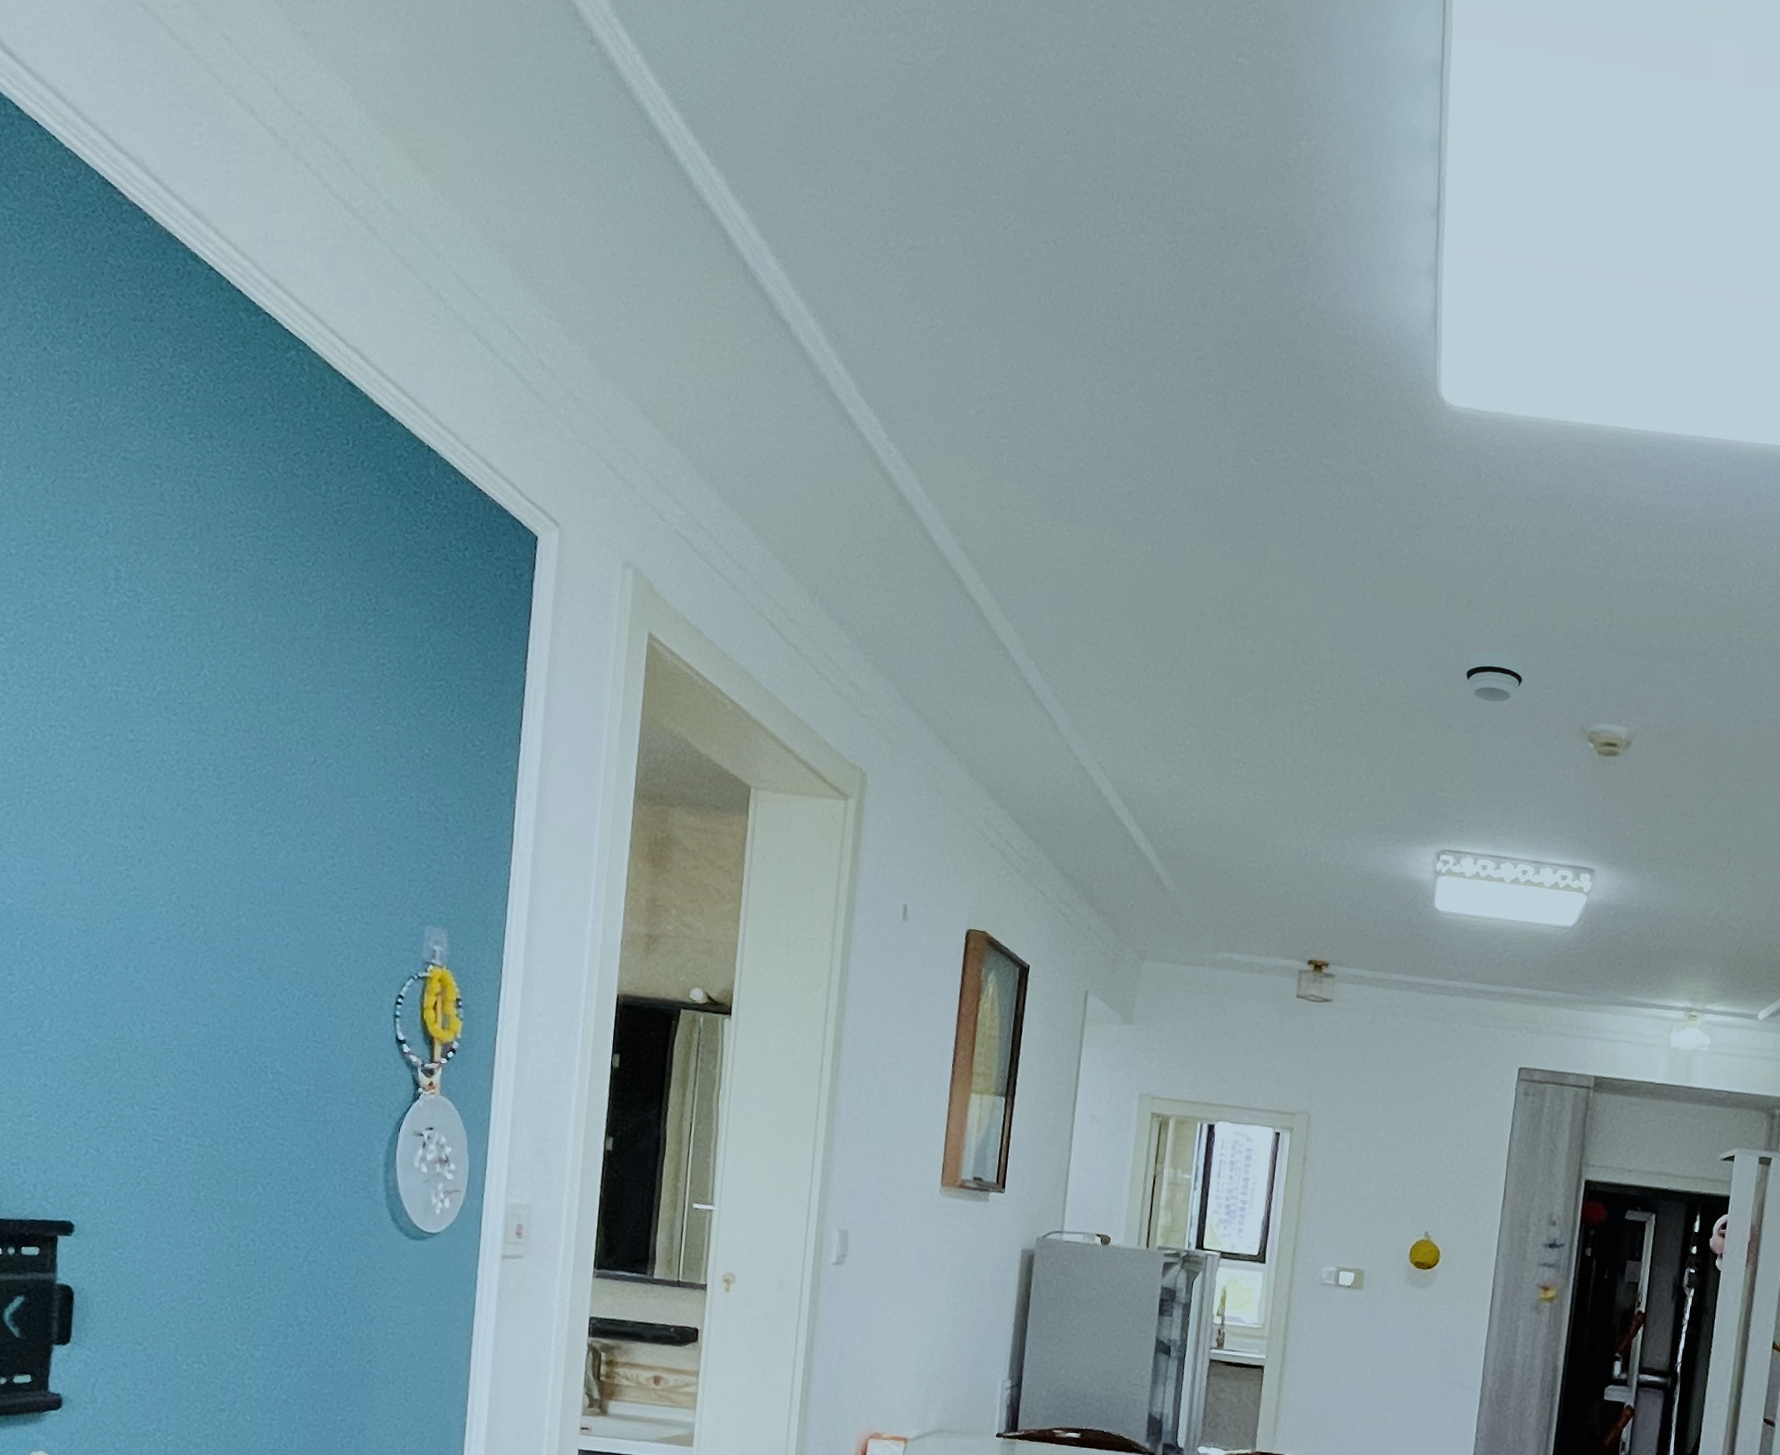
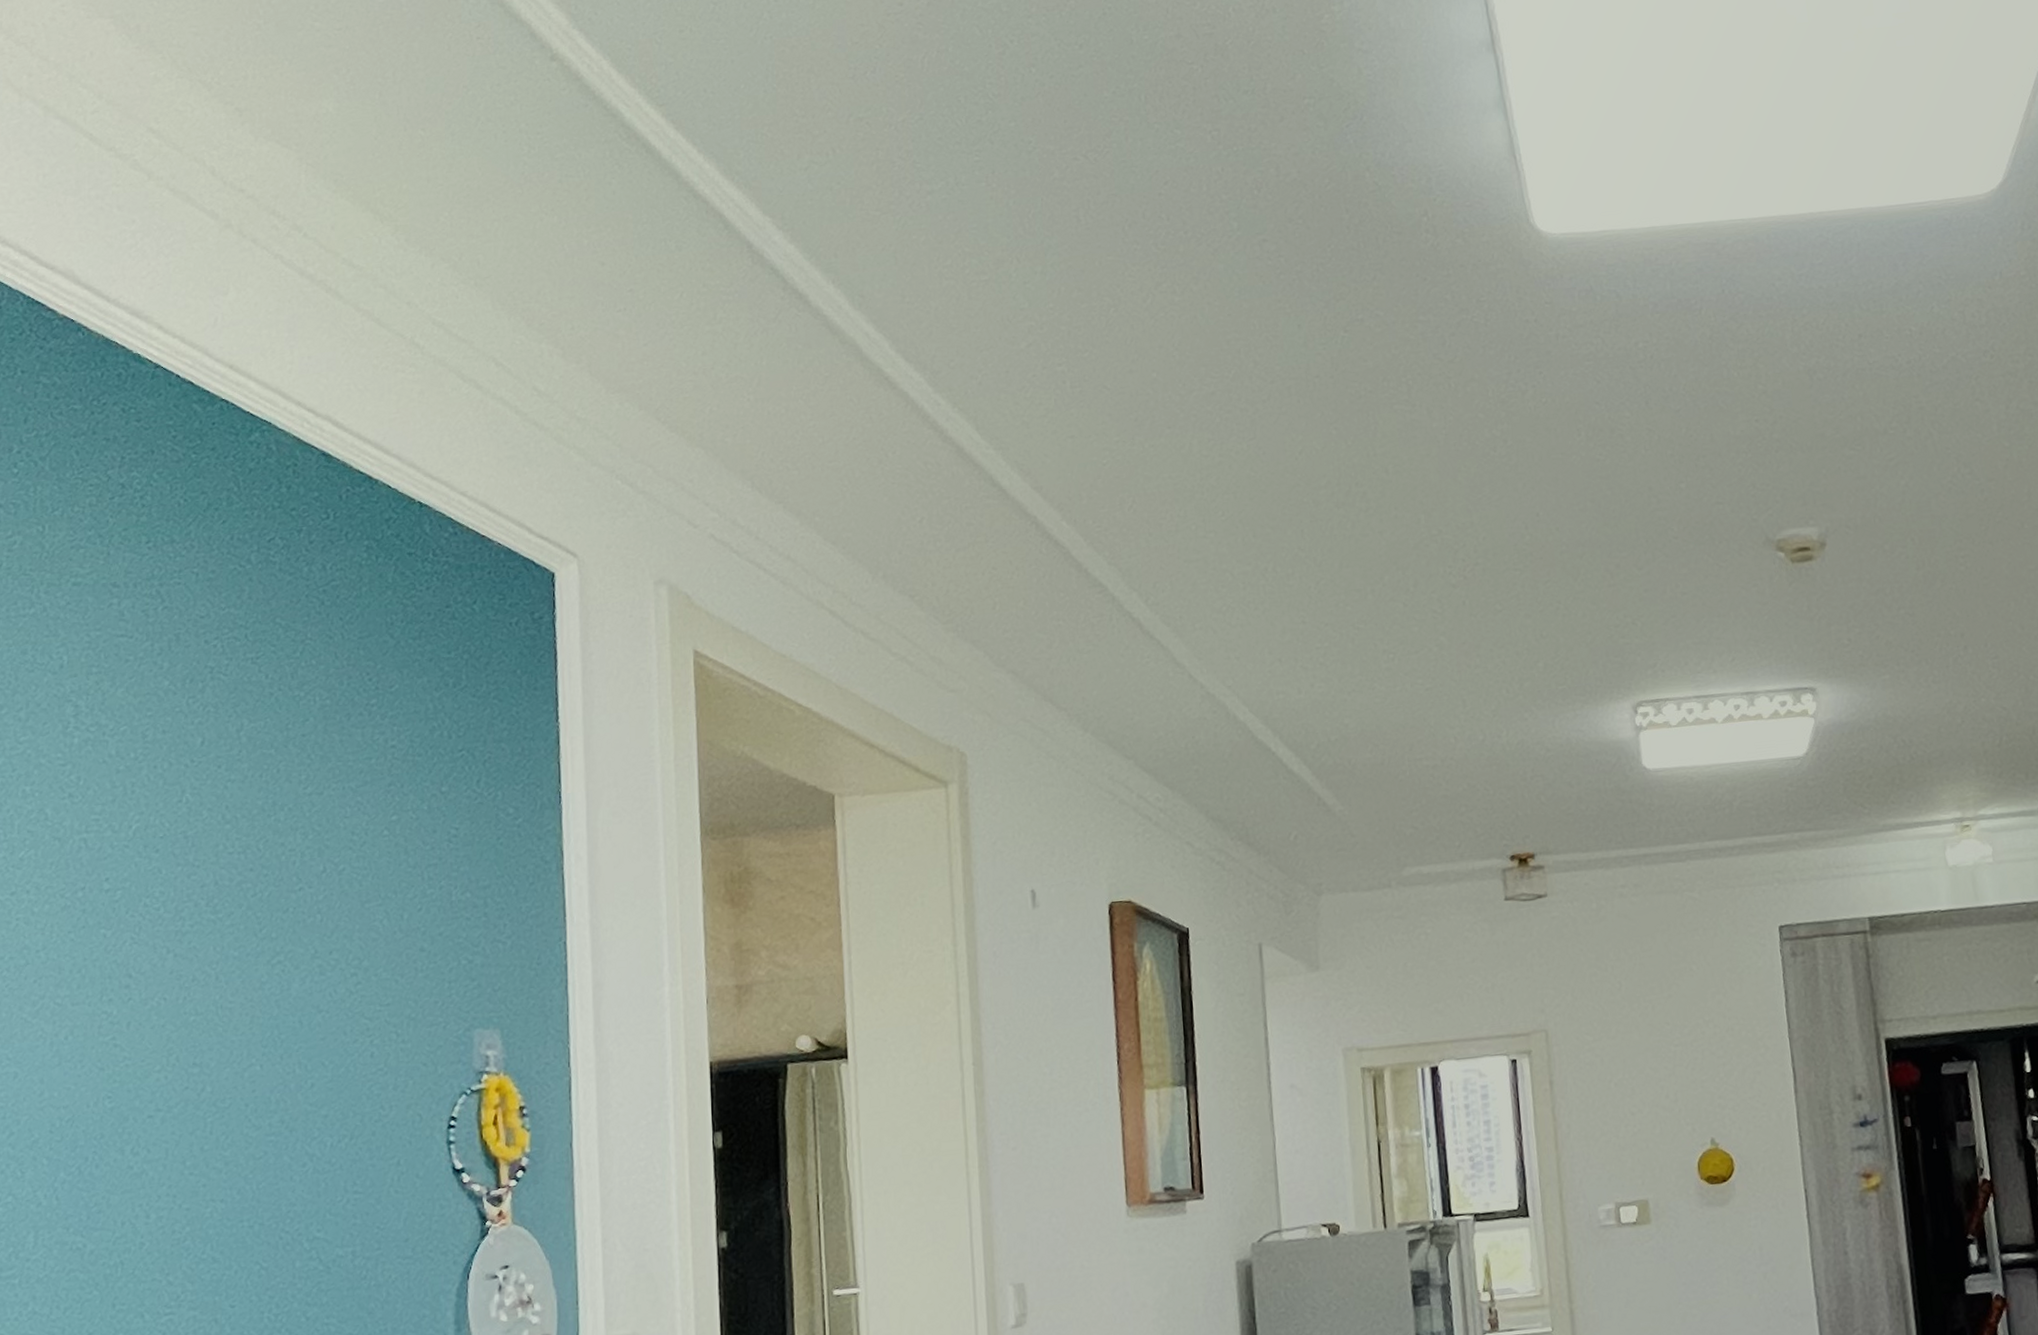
smoke detector: present [1465,650,1524,703] -> none [1623,475,1690,532]

